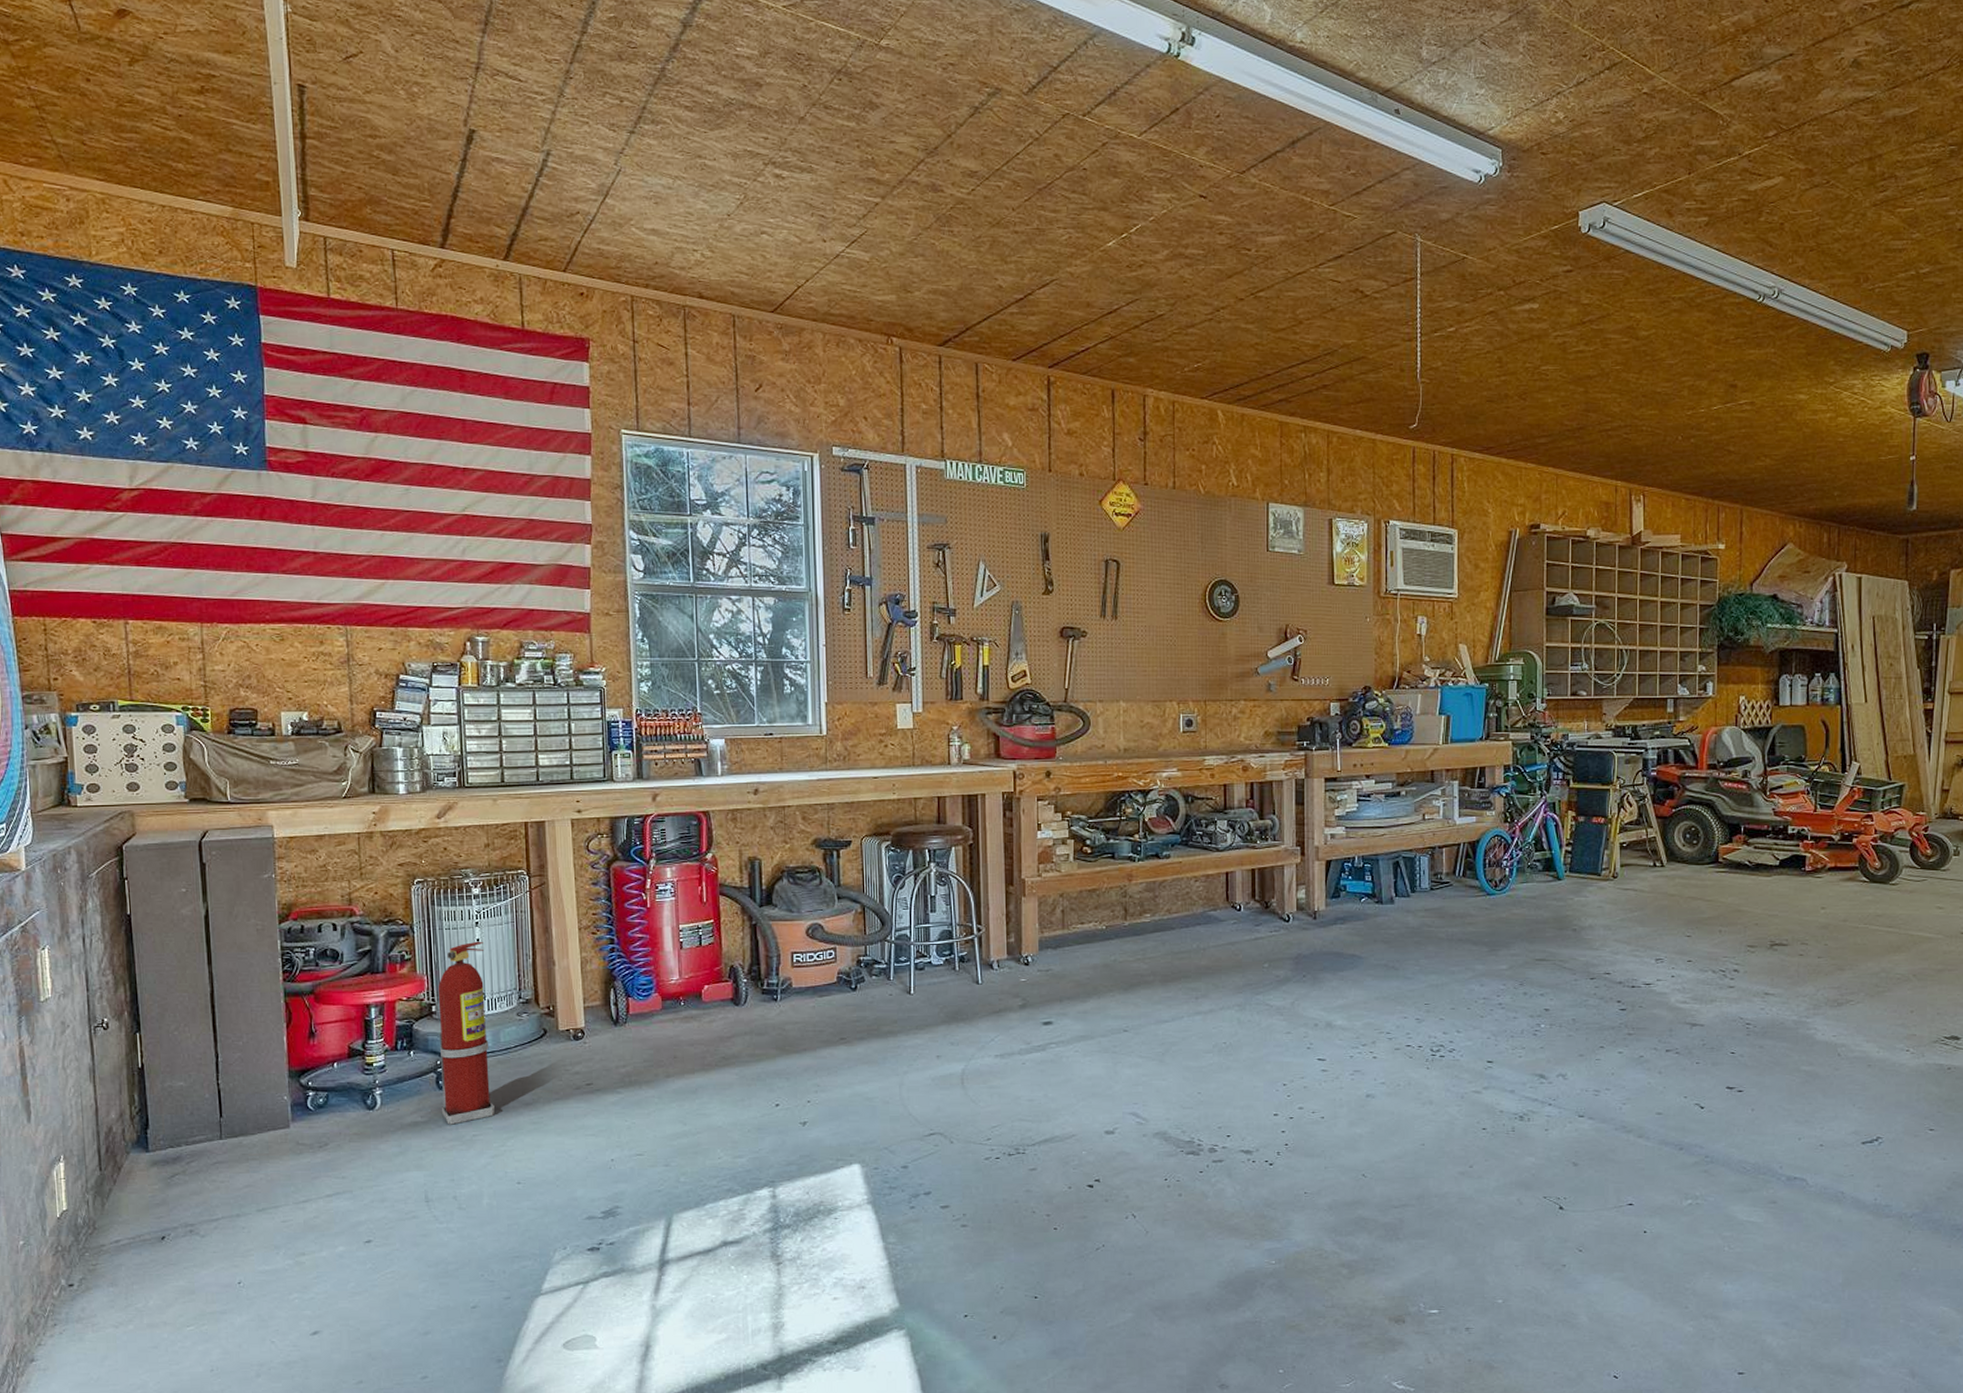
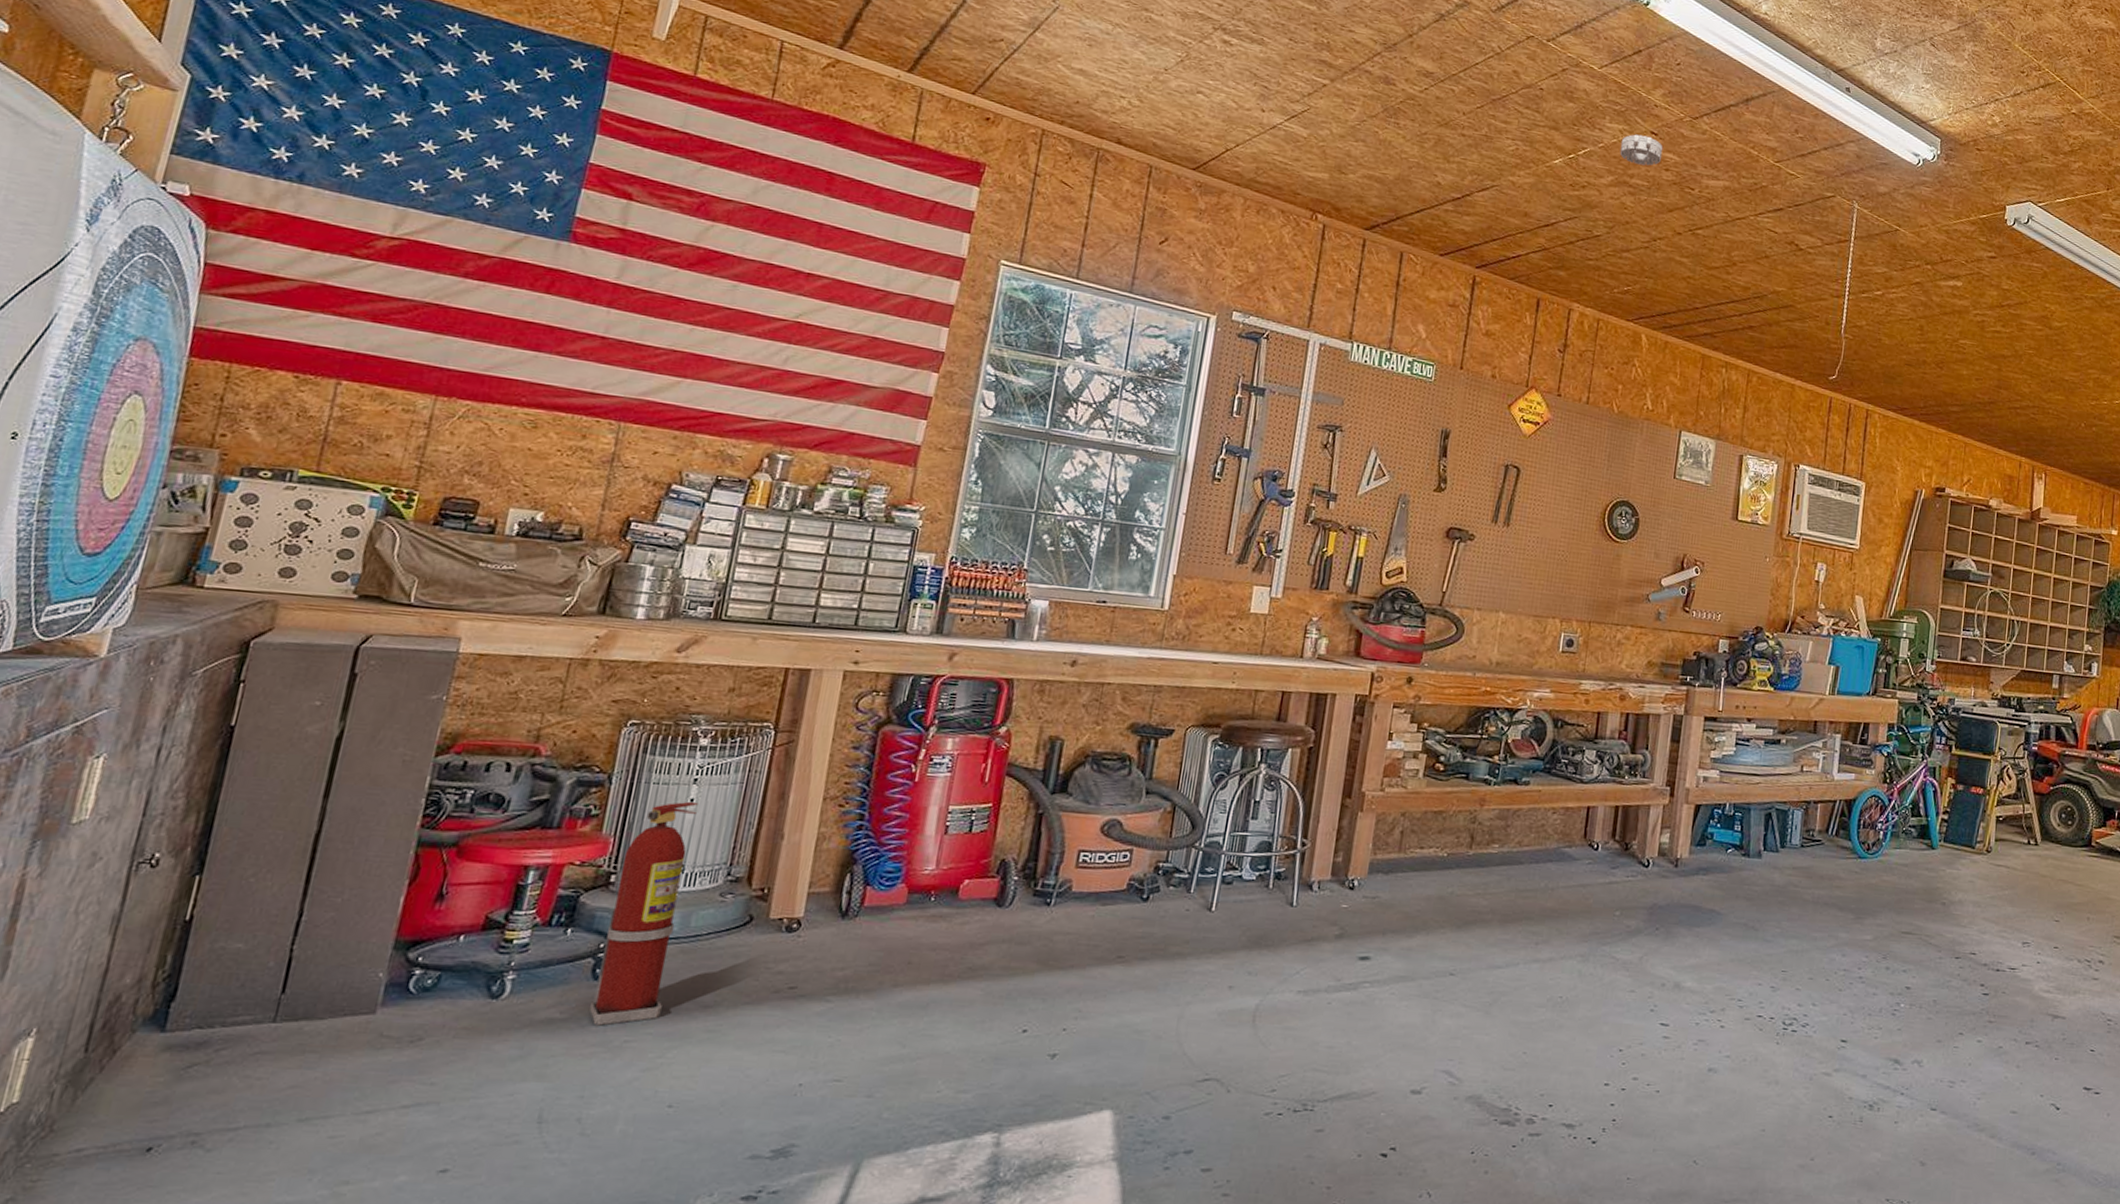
smoke detector: none [1171,200,1214,233] -> present [1619,134,1663,166]

